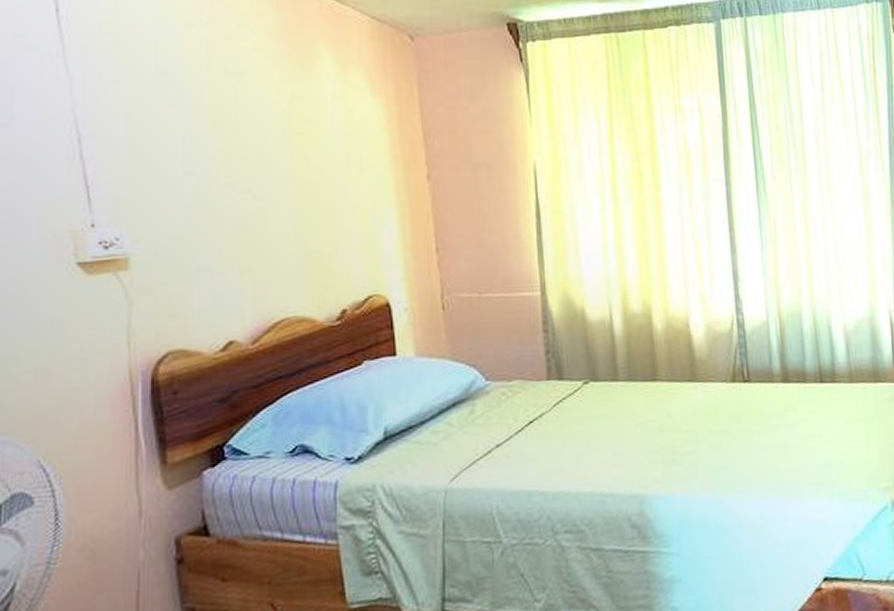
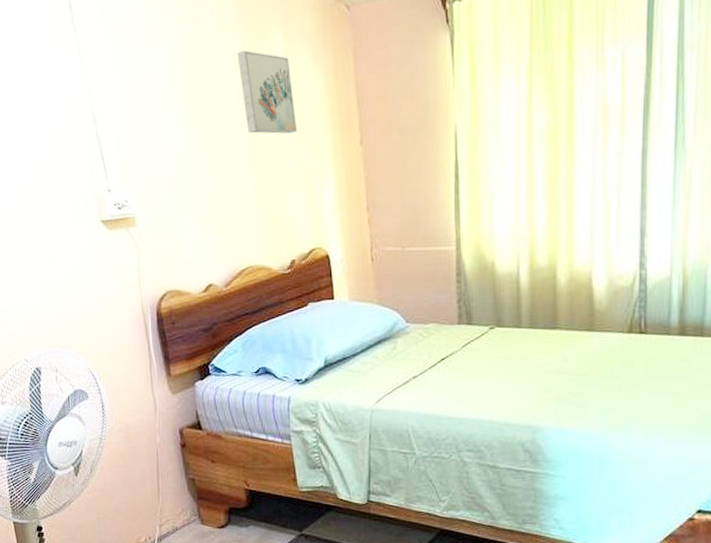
wall art: none [278,73,350,165] -> present [237,50,297,134]

